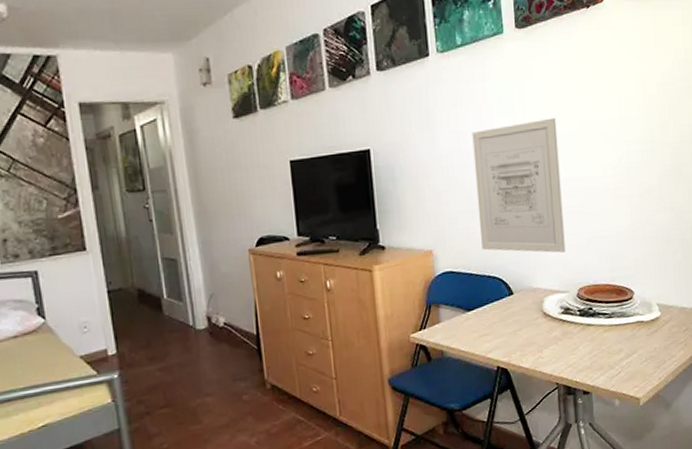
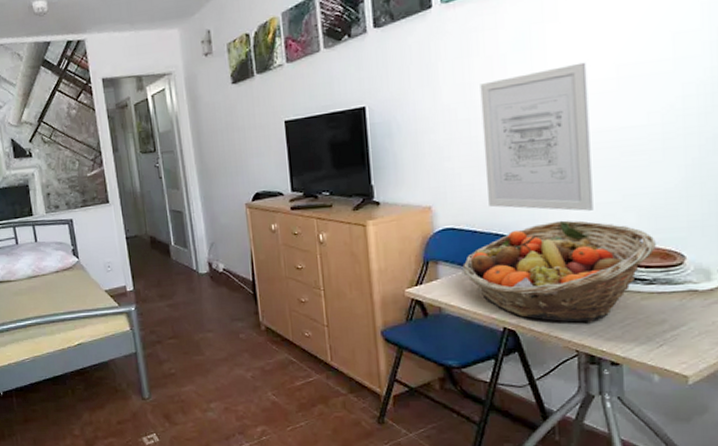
fruit basket: none [461,261,613,357] -> present [463,220,656,323]

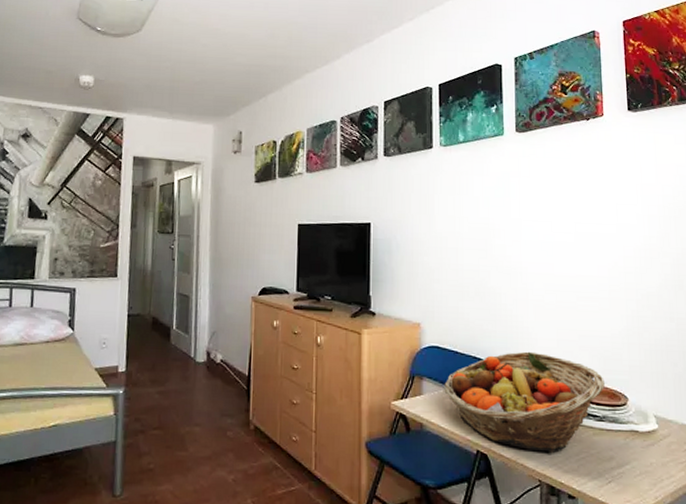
wall art: present [480,62,593,211] -> none [467,215,555,346]

